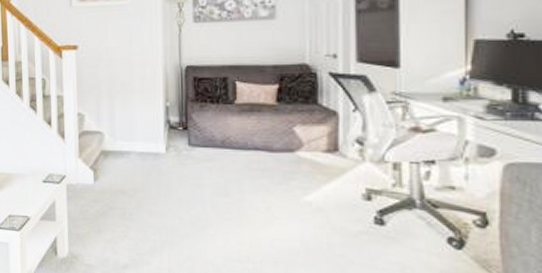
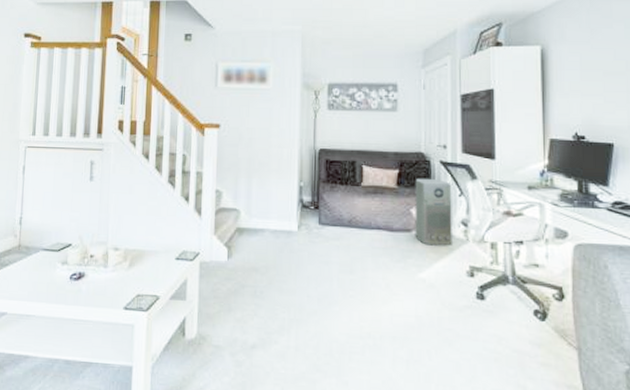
air purifier: none [298,92,344,167] -> present [415,178,452,246]

